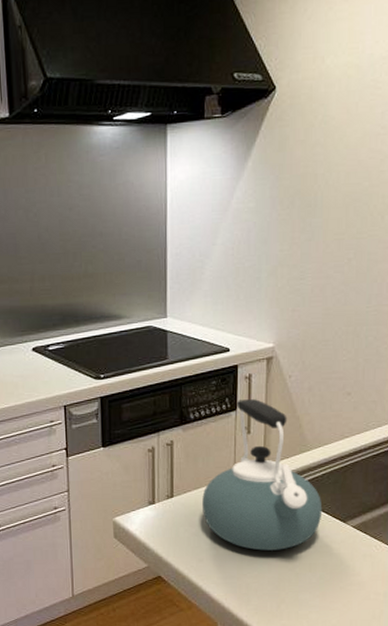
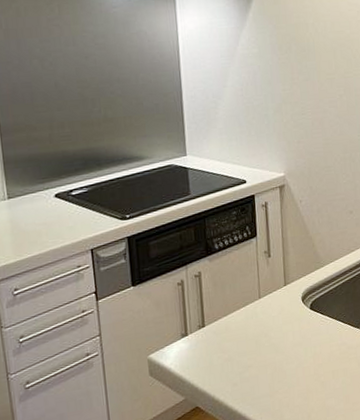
kettle: present [202,399,323,551] -> none [232,224,339,367]

